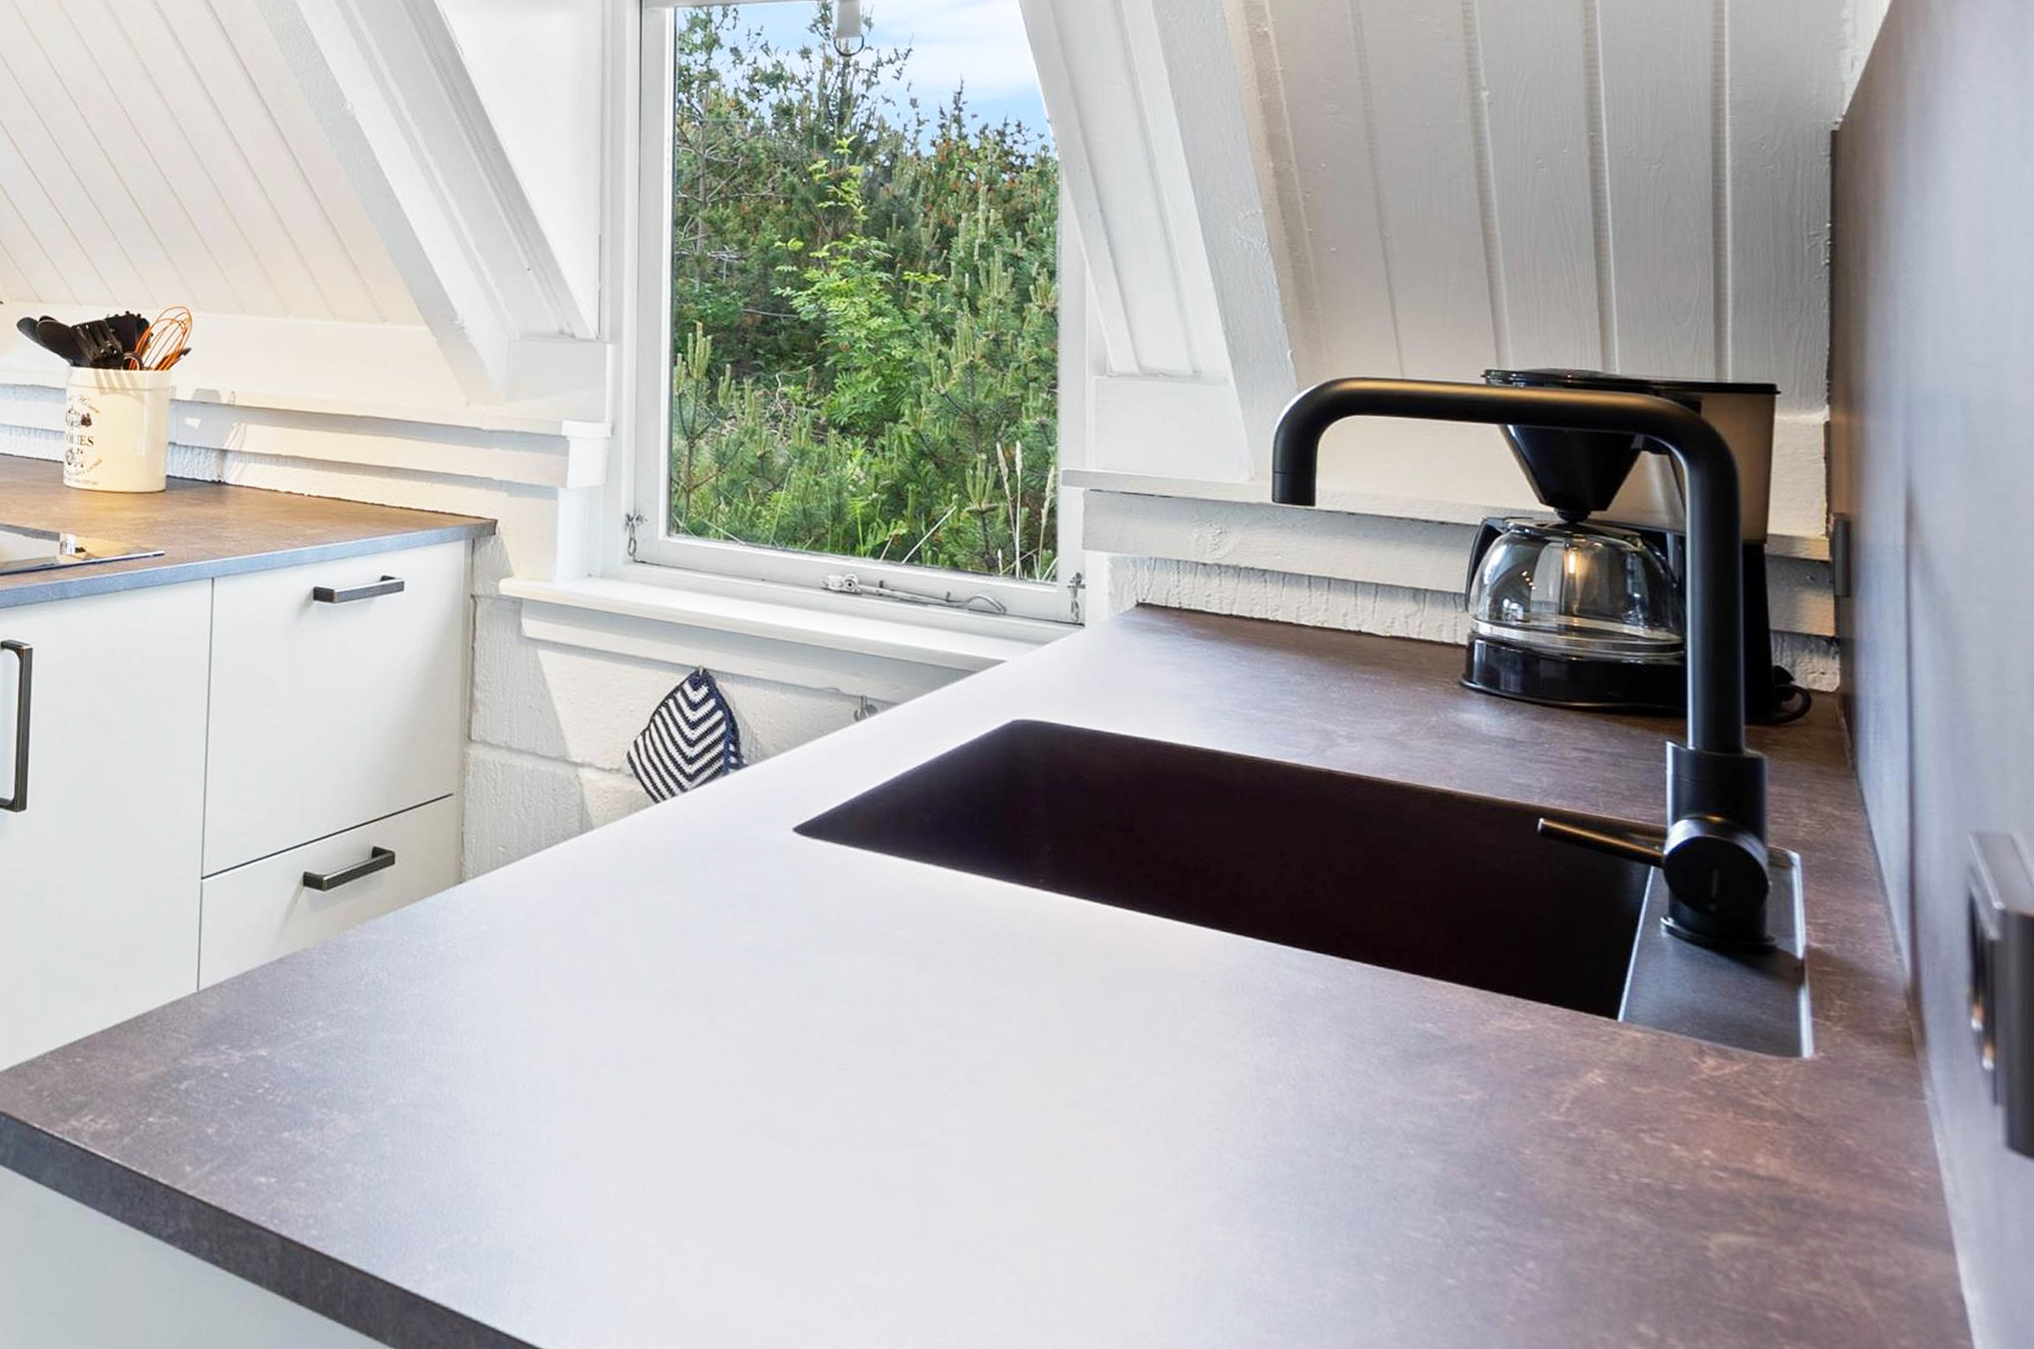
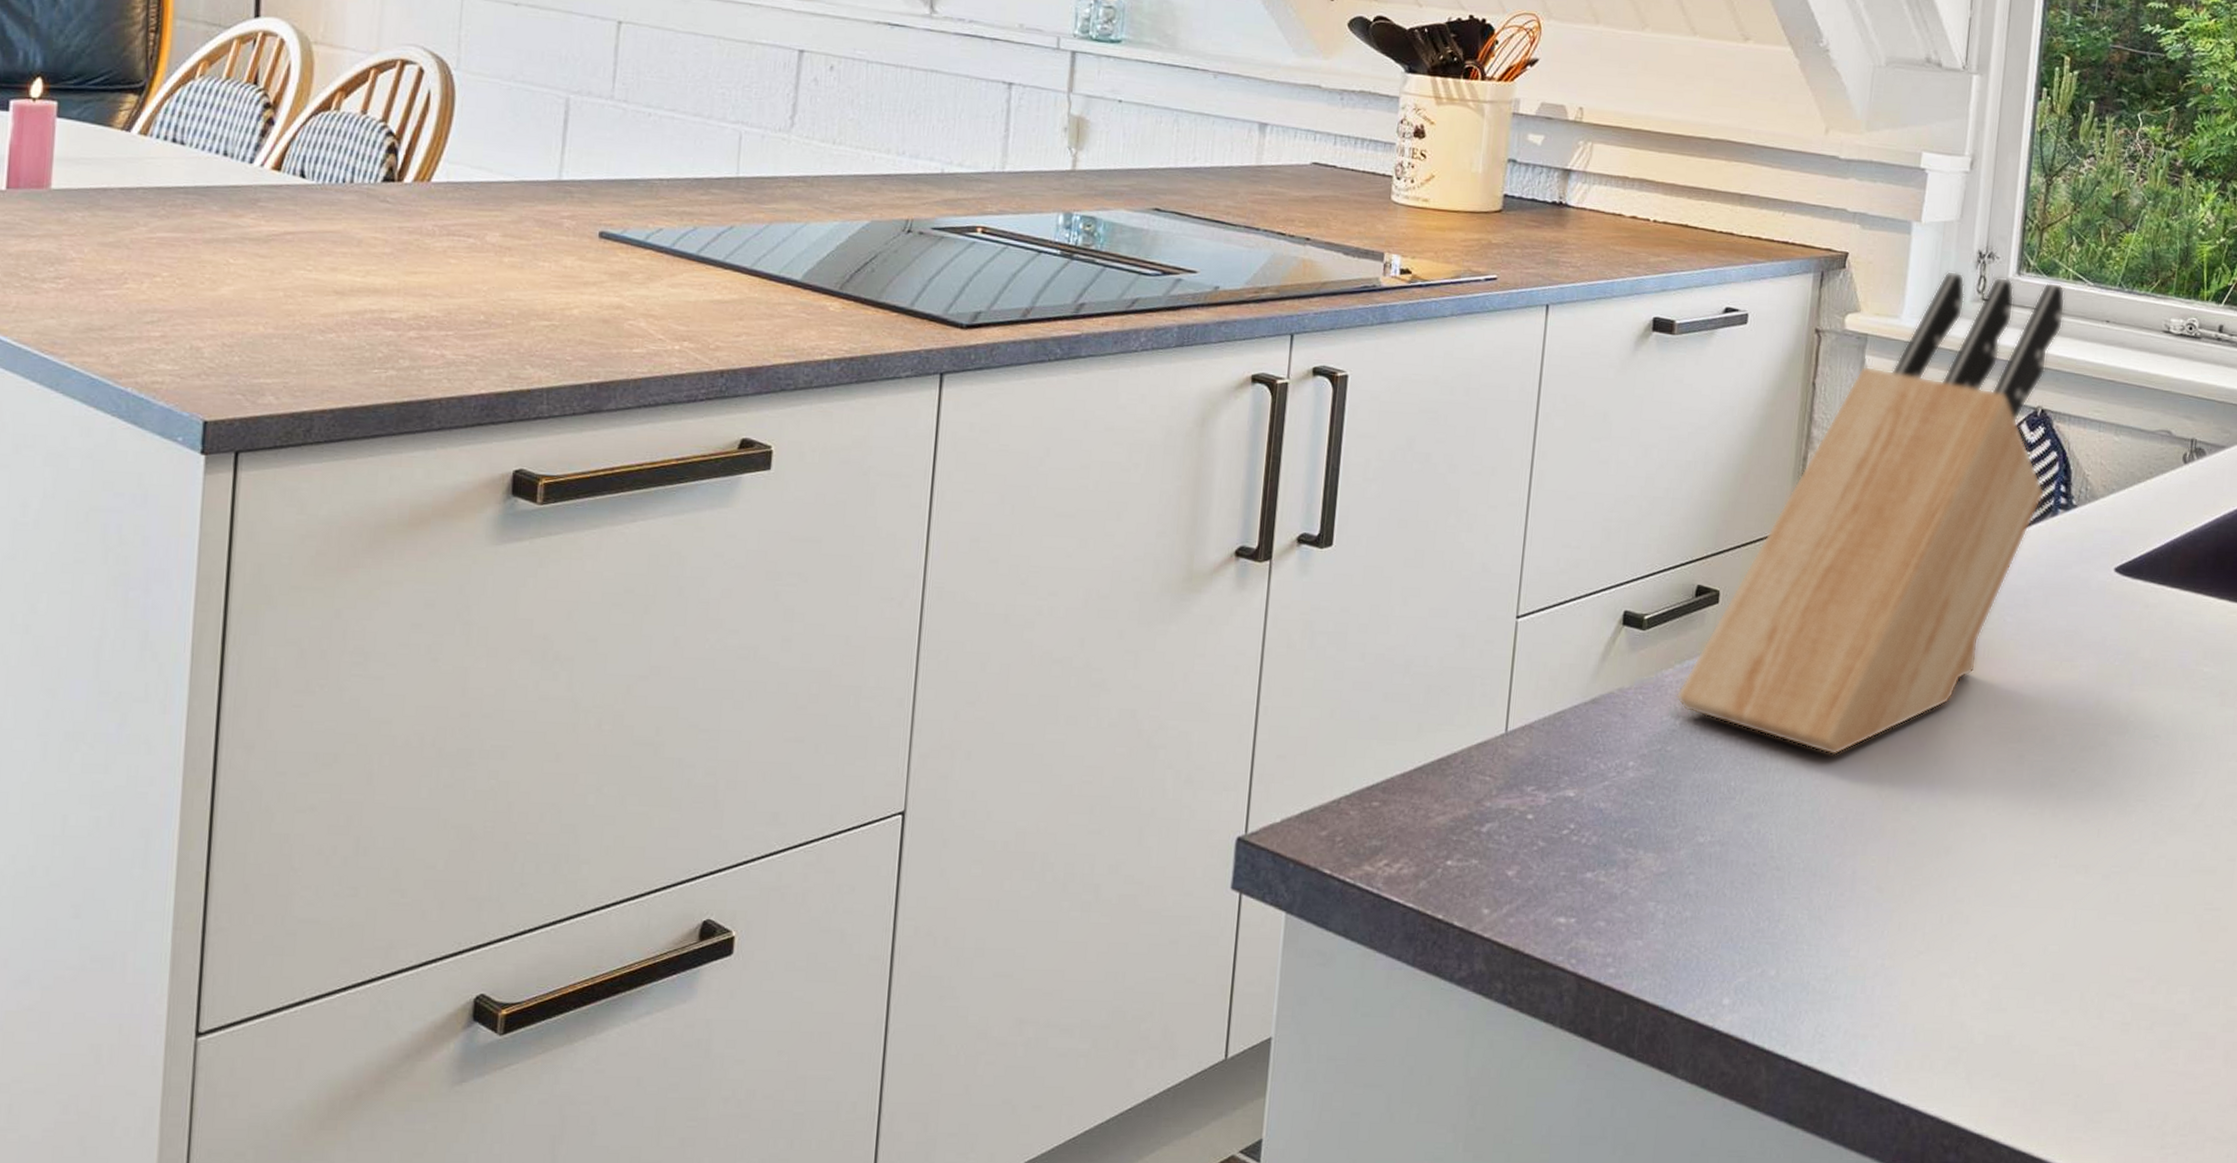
knife block: none [359,534,718,1018] -> present [1676,271,2066,756]

